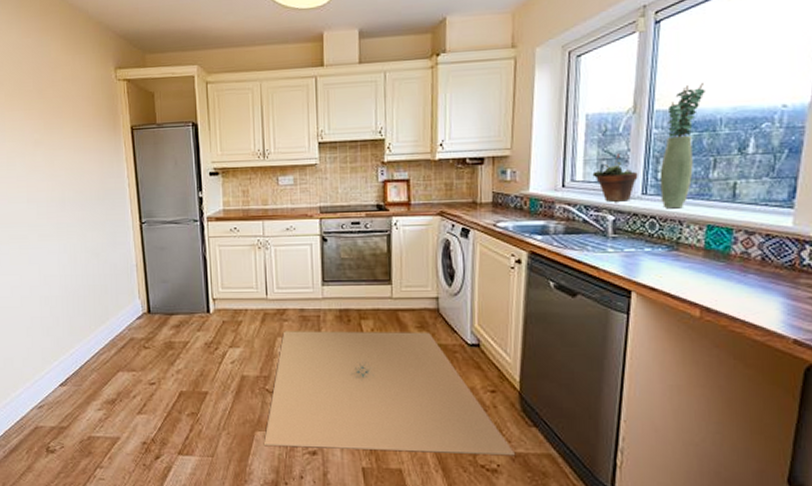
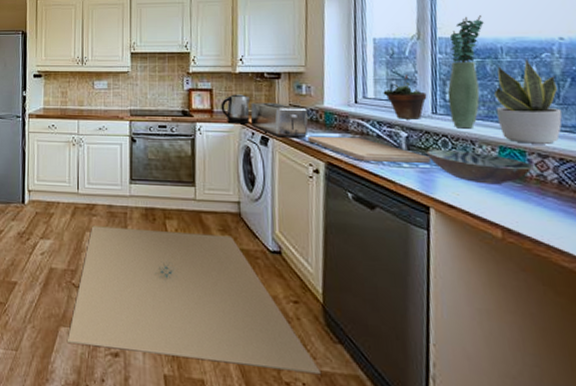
kettle: none [418,183,451,217] -> present [221,94,251,125]
toaster: none [450,190,512,228] -> present [250,102,308,138]
cutting board: none [510,224,637,248] -> present [307,136,432,163]
bowl: none [632,232,739,265] -> present [426,150,534,185]
potted plant: none [707,129,775,221] -> present [494,58,563,144]

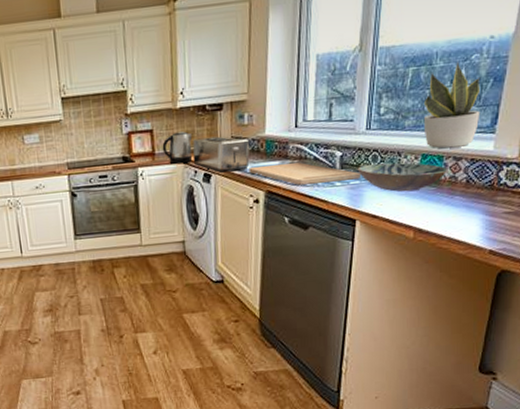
floor mat: present [66,226,322,375] -> none [30,273,257,392]
succulent plant: present [383,73,427,119] -> none [322,90,363,139]
vase: present [447,14,484,129] -> none [382,17,424,141]

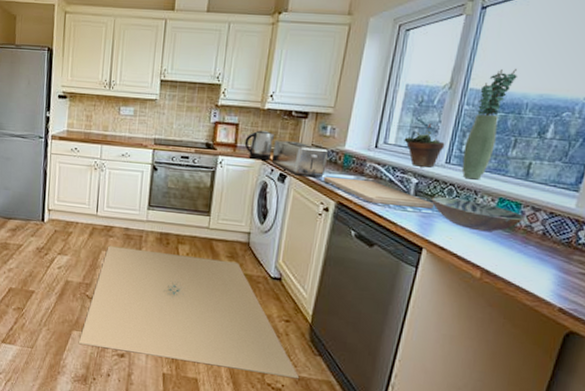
floor mat: none [30,273,257,392] -> present [78,246,300,379]
succulent plant: none [322,90,363,139] -> present [404,122,445,168]
vase: none [382,17,424,141] -> present [461,68,517,180]
potted plant: present [423,61,481,149] -> none [504,115,570,199]

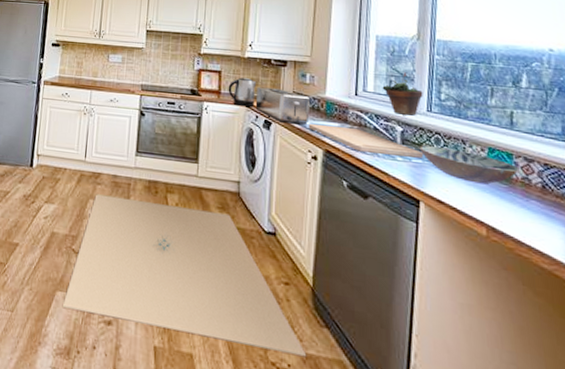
vase: present [461,68,517,180] -> none [442,21,480,129]

